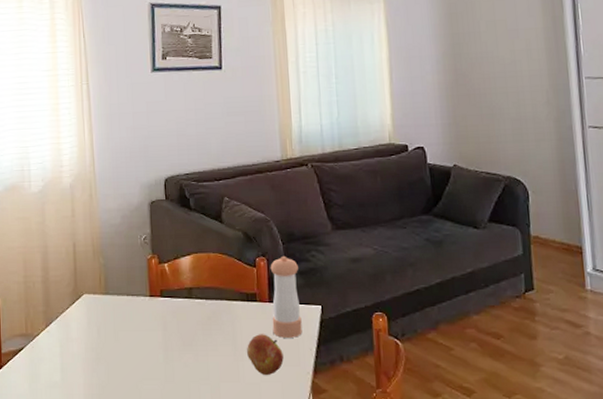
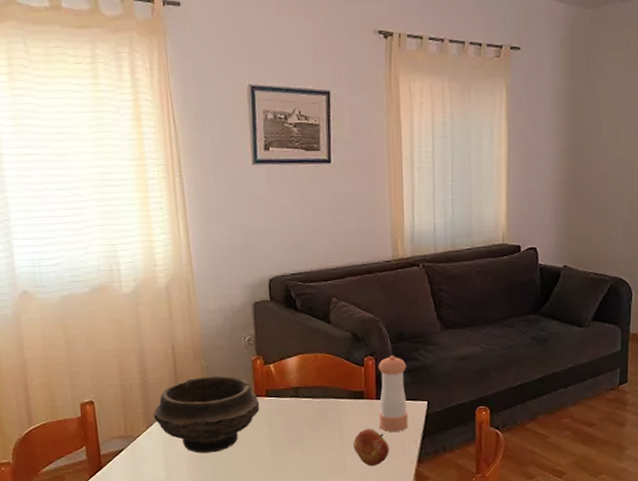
bowl: none [52,274,154,355] -> present [153,375,260,453]

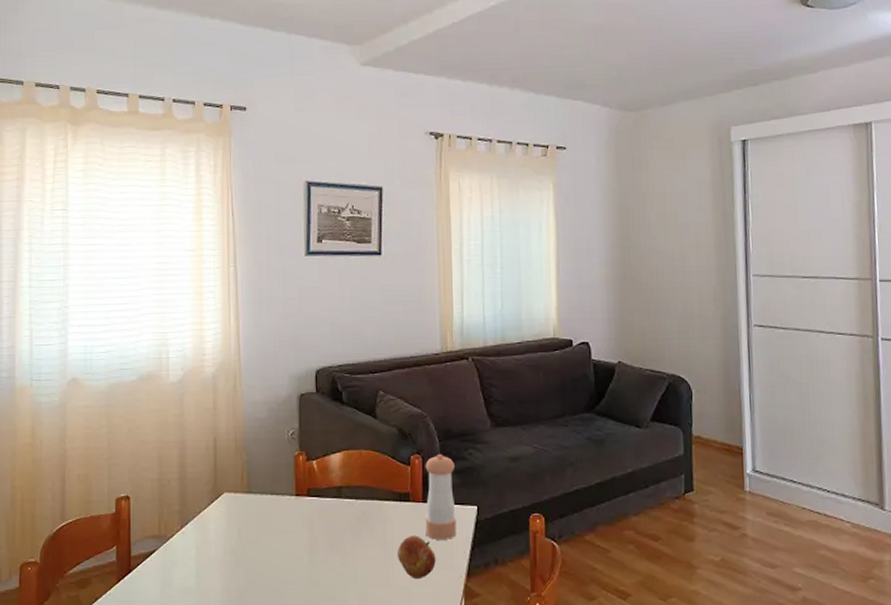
bowl: present [153,375,260,453] -> none [189,471,300,558]

